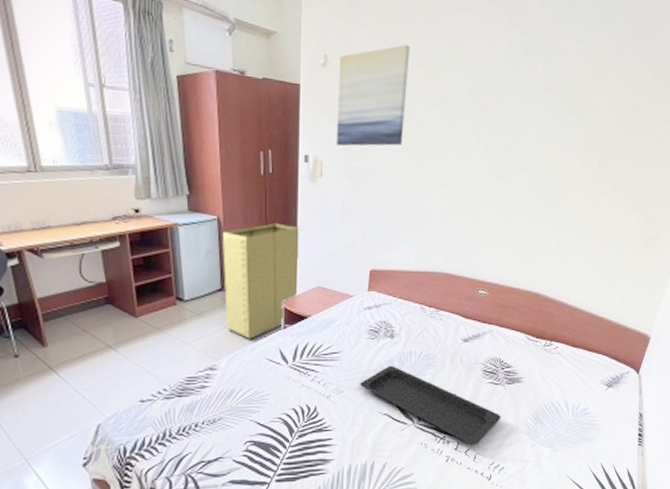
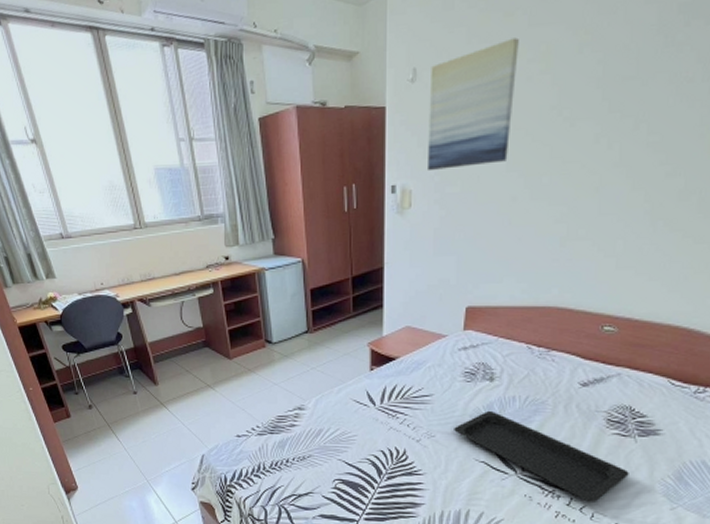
laundry hamper: present [222,223,299,339] -> none [308,261,386,381]

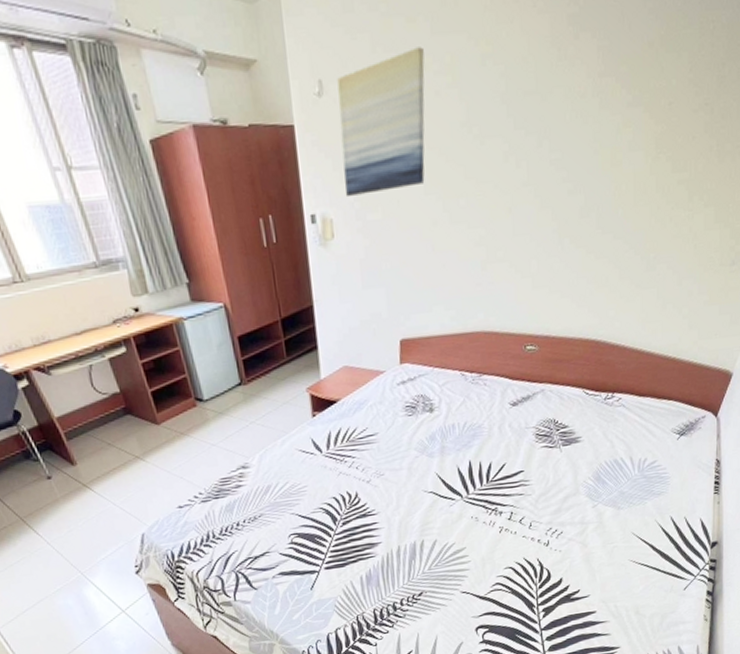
serving tray: present [454,410,629,502] -> none [401,441,558,513]

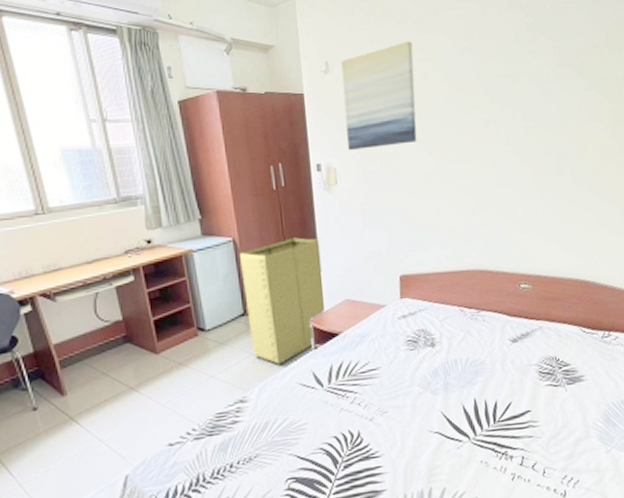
laundry hamper: none [232,301,323,432] -> present [240,237,326,365]

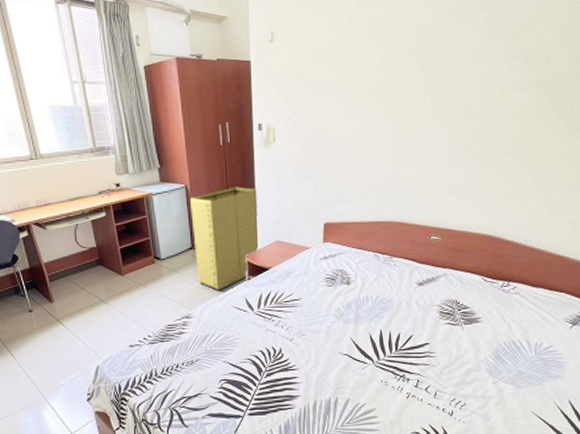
wall art: present [341,41,417,150] -> none [285,12,351,112]

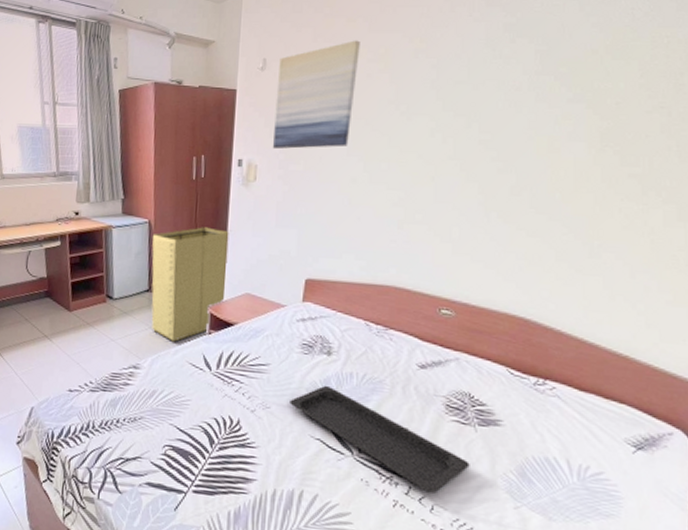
wall art: none [285,12,351,112] -> present [273,40,360,149]
serving tray: none [320,309,460,383] -> present [290,385,470,494]

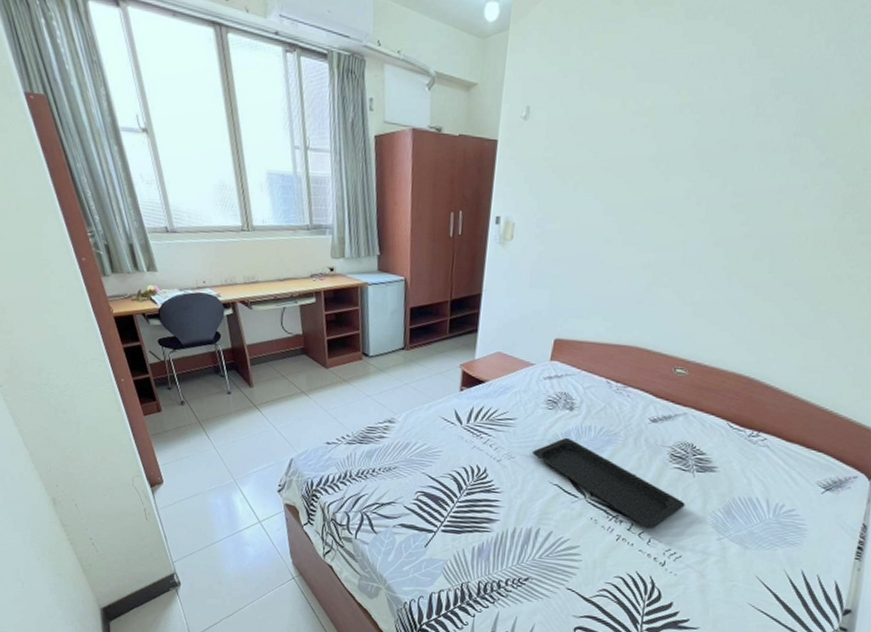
laundry hamper: present [151,227,229,342] -> none [406,286,484,398]
wall art: present [273,40,360,149] -> none [532,89,627,207]

